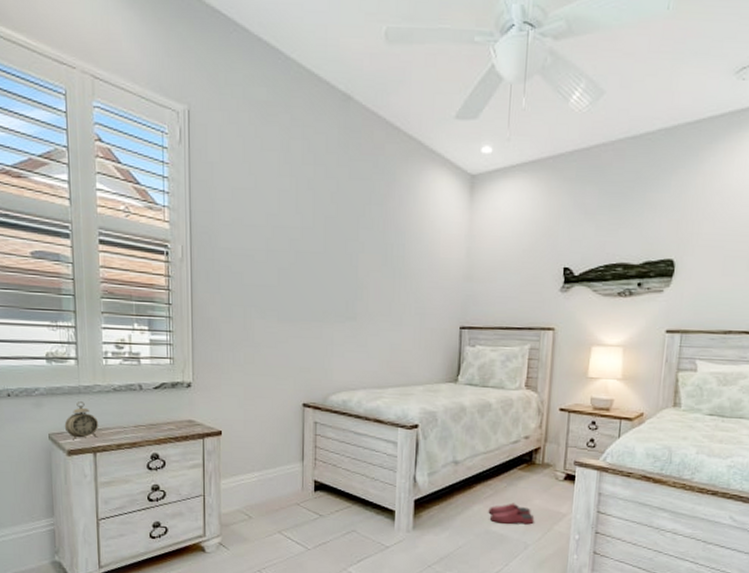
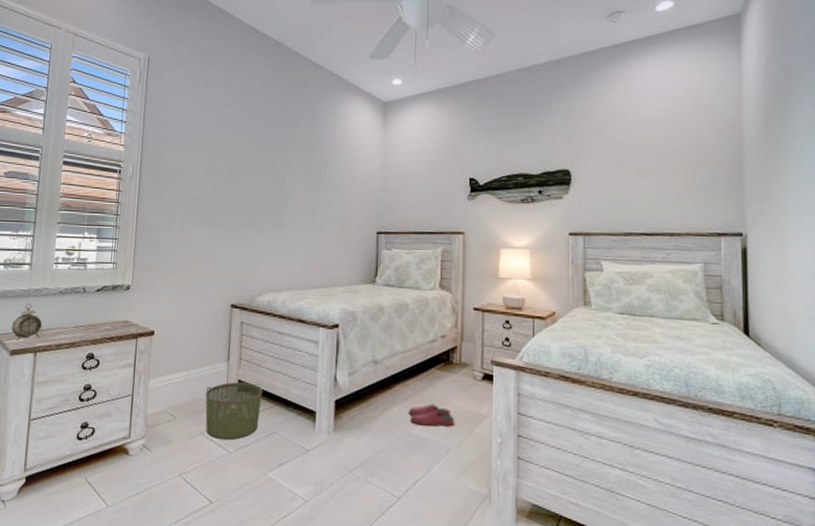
basket: none [280,482,340,538] -> present [205,382,263,440]

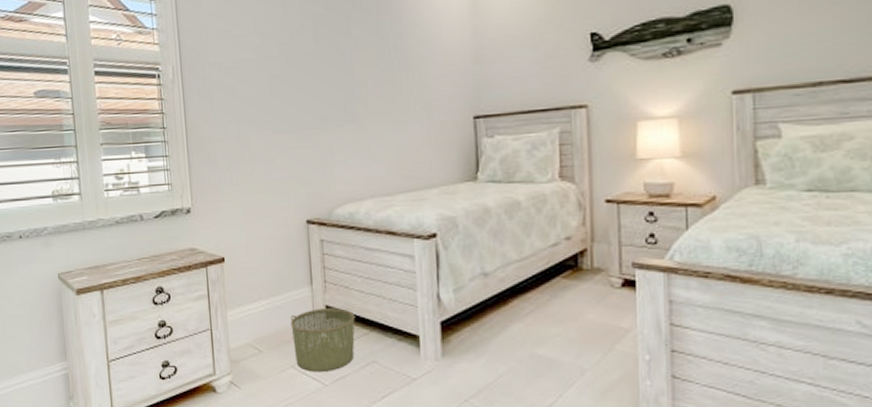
alarm clock: present [11,304,43,341] -> none [72,238,104,279]
slippers: present [408,403,455,427] -> none [530,319,590,345]

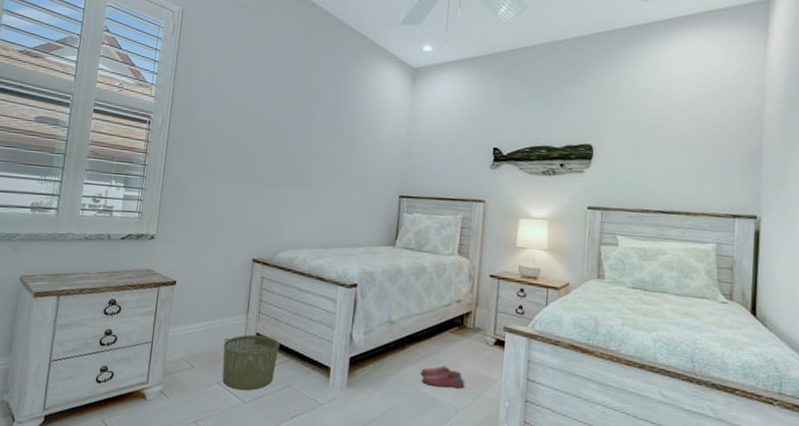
slippers: none [530,319,590,345] -> present [420,365,465,389]

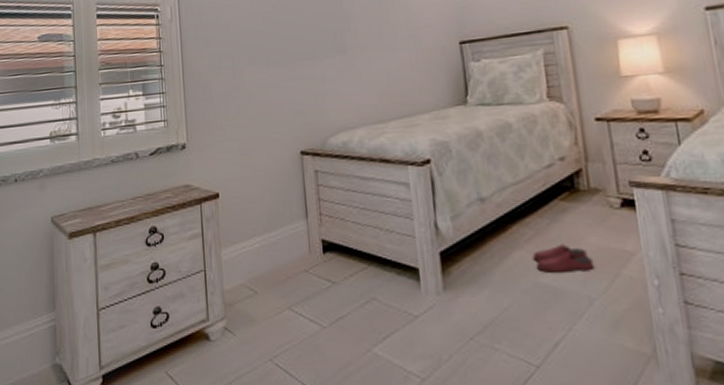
basket: present [222,334,280,391] -> none [285,242,353,314]

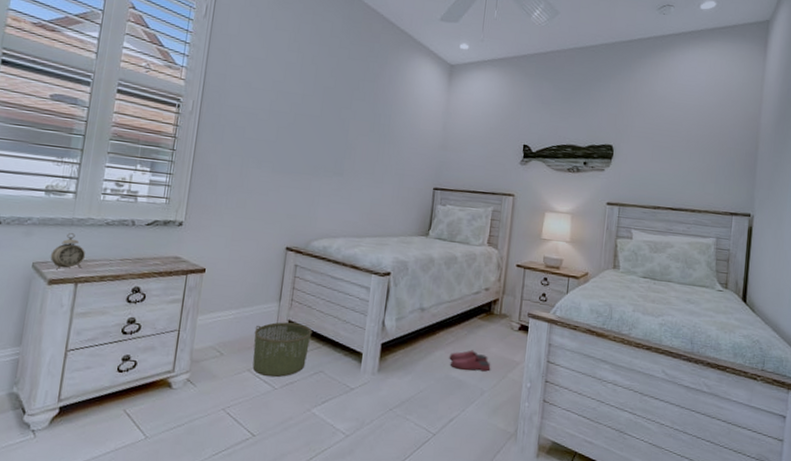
alarm clock: none [65,178,98,221] -> present [50,233,86,270]
basket: none [285,242,353,314] -> present [252,322,312,377]

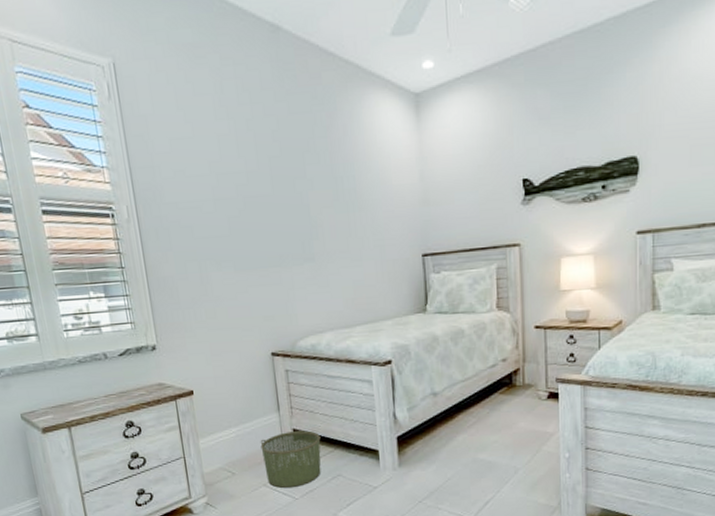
alarm clock: present [50,233,86,270] -> none [34,378,70,418]
slippers: present [449,350,491,372] -> none [473,428,522,451]

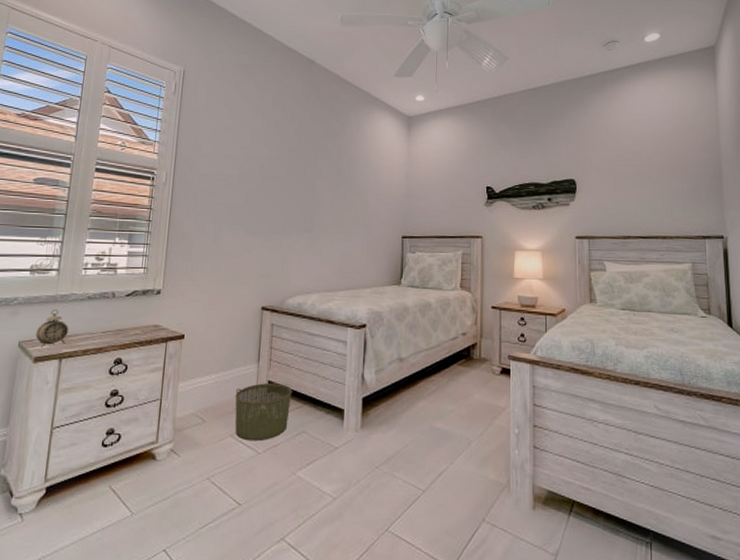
alarm clock: none [34,378,70,418] -> present [35,310,70,347]

